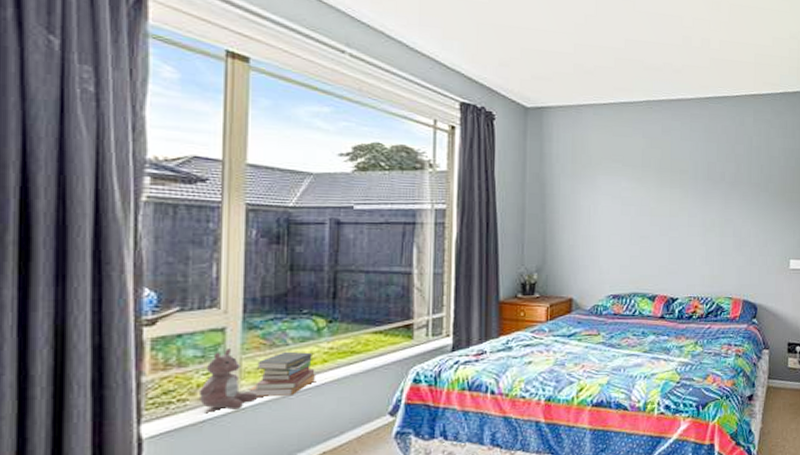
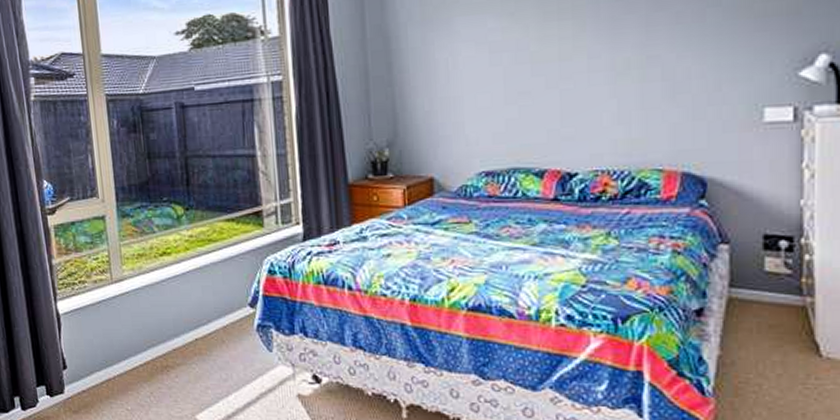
stuffed animal: present [200,349,258,411] -> none [93,236,137,294]
books: present [248,351,315,397] -> none [129,239,181,283]

